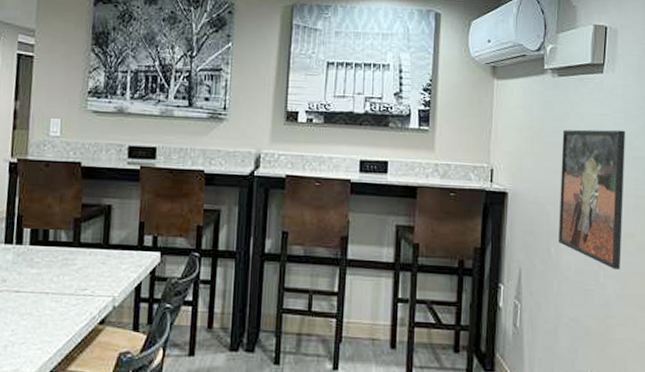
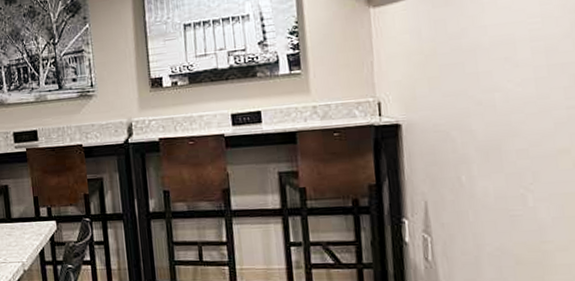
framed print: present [559,129,626,269] -> none [461,35,555,191]

